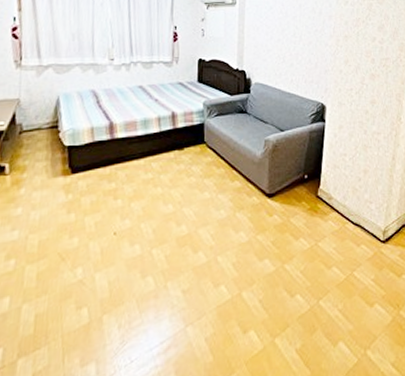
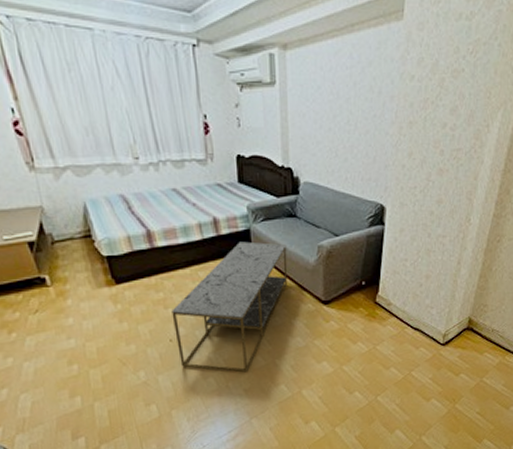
coffee table: none [120,135,236,271] -> present [171,241,288,373]

